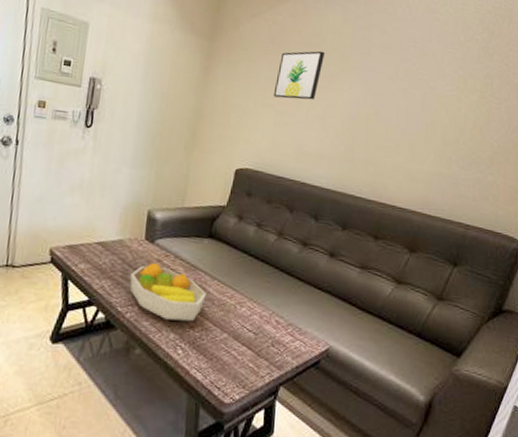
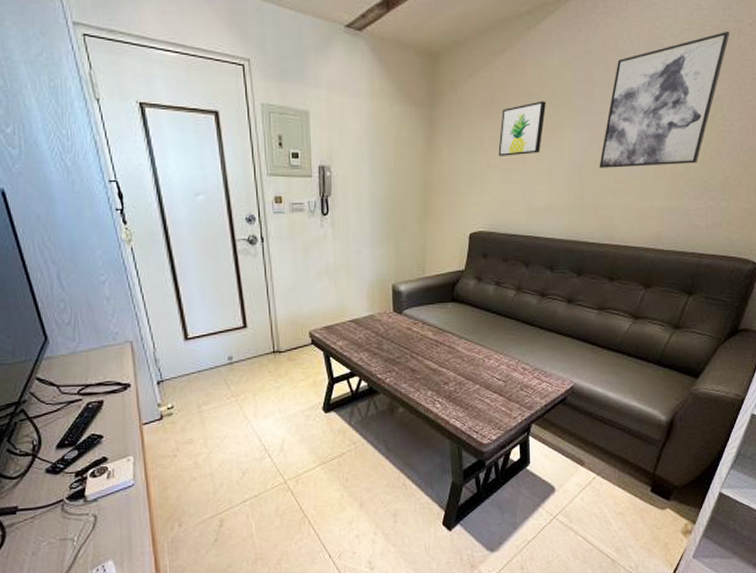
fruit bowl: present [130,262,207,322] -> none [385,331,456,380]
wall art: none [371,16,501,135] -> present [599,30,730,168]

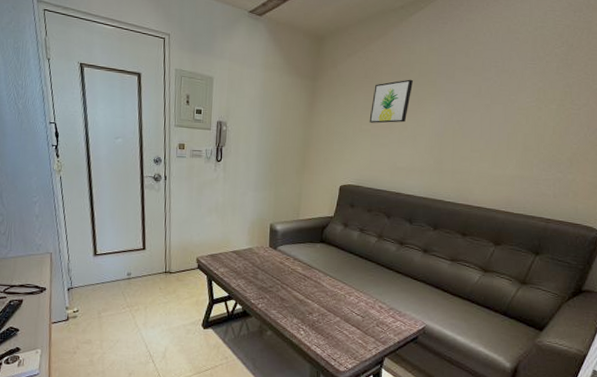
wall art: present [599,30,730,168] -> none [457,29,580,140]

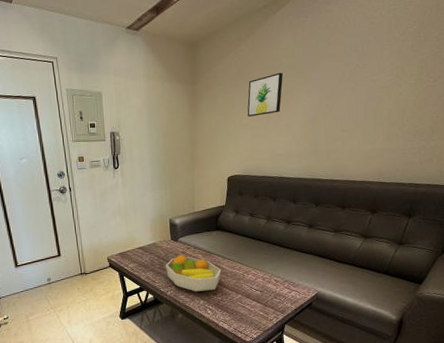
fruit bowl: none [260,264,321,309] -> present [166,254,221,292]

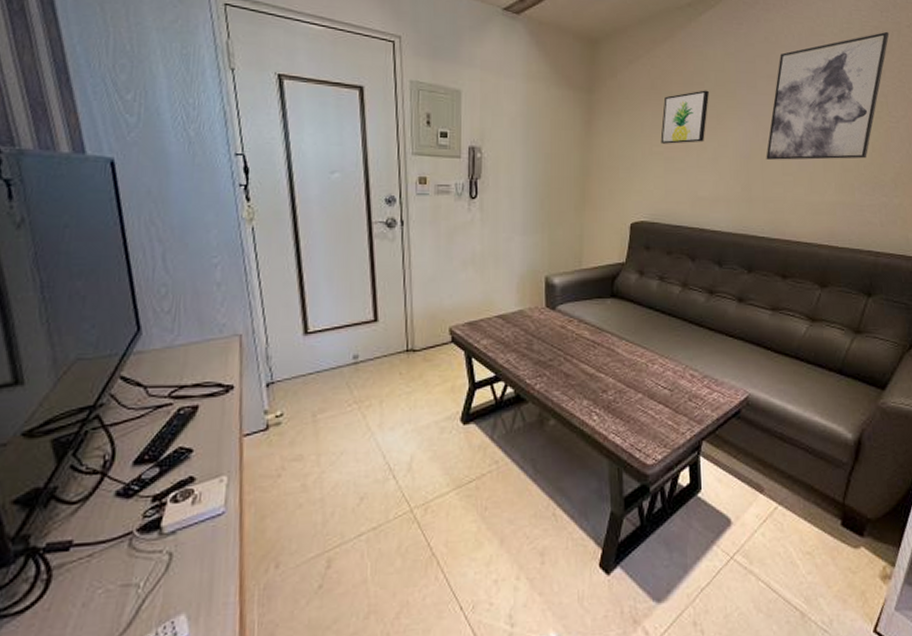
fruit bowl: present [166,254,221,292] -> none [536,329,616,386]
wall art: none [328,7,430,121] -> present [766,31,890,160]

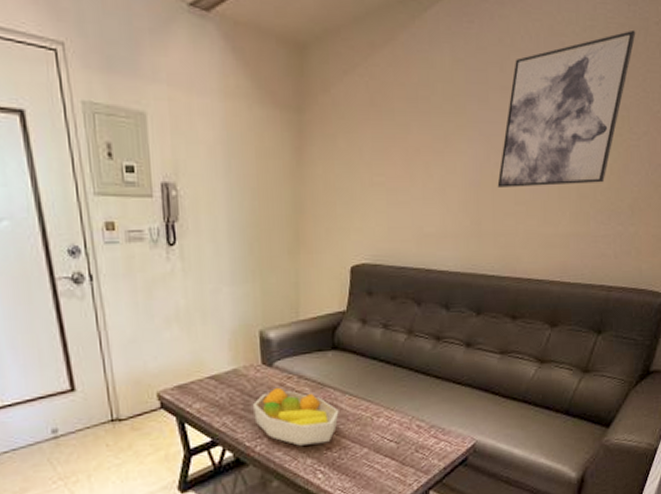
fruit bowl: none [536,329,616,386] -> present [253,387,339,446]
wall art: present [660,90,709,144] -> none [382,106,436,173]

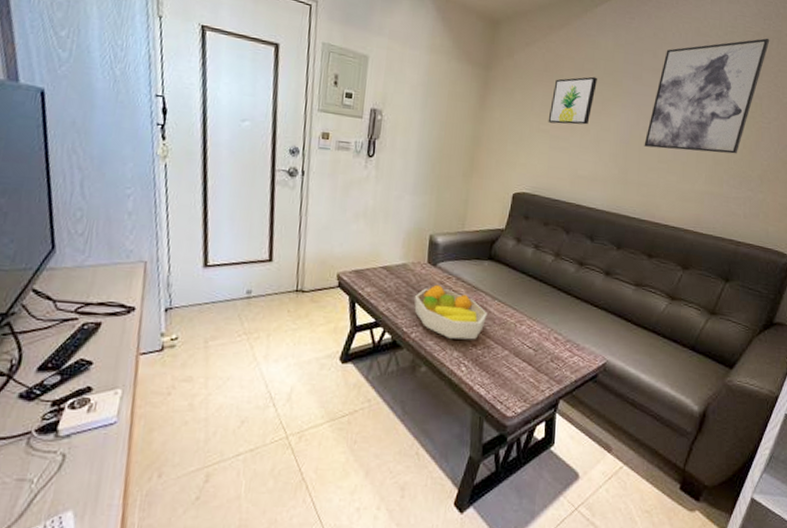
wall art: none [382,106,436,173] -> present [548,76,597,125]

